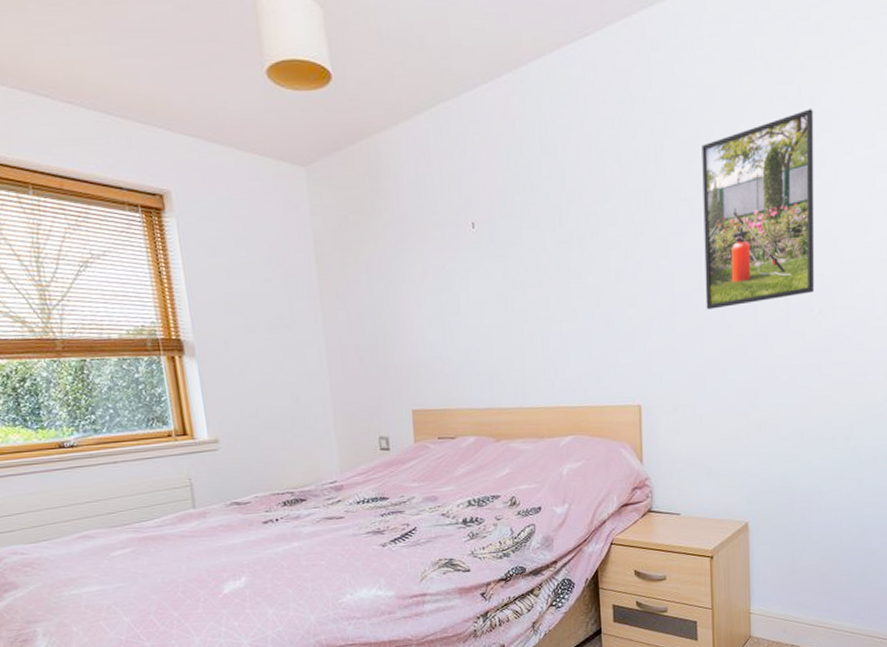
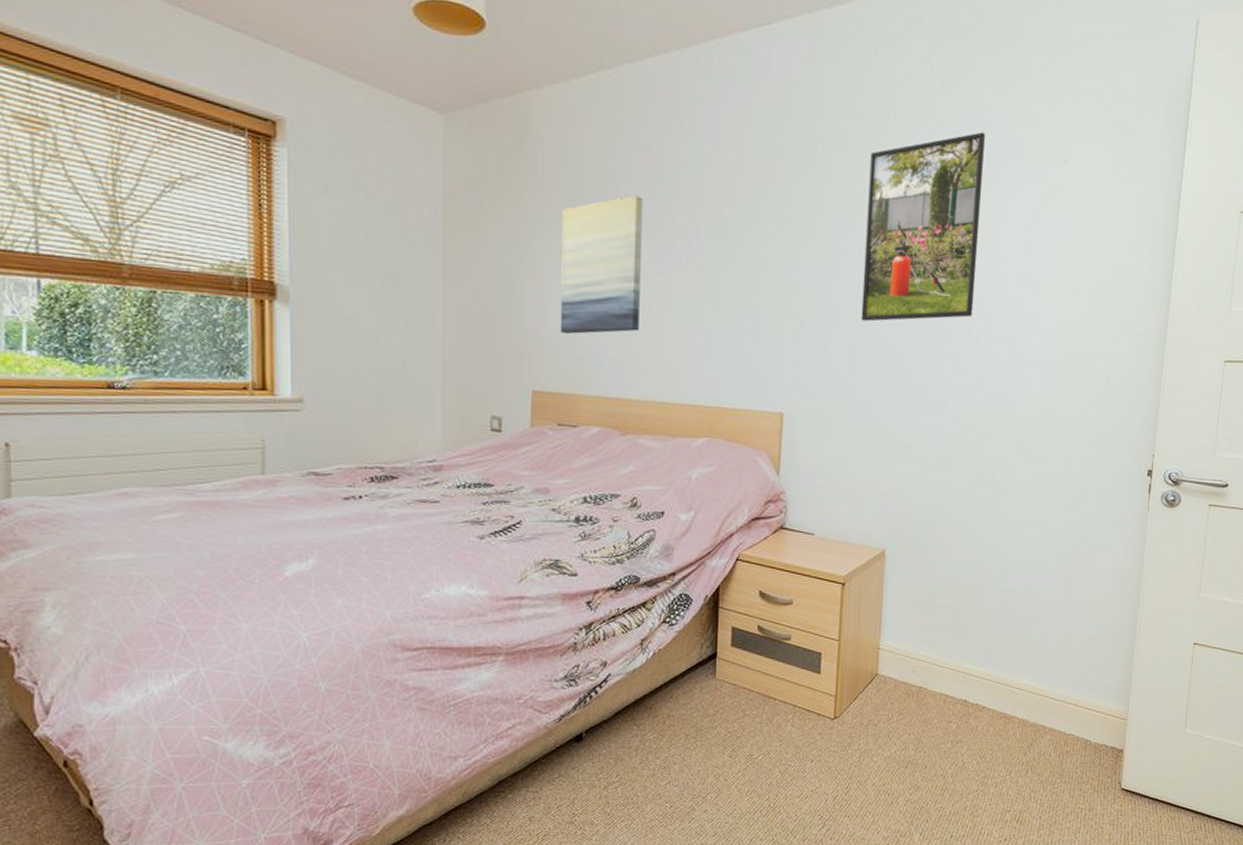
wall art: none [420,218,501,355] -> present [560,196,643,334]

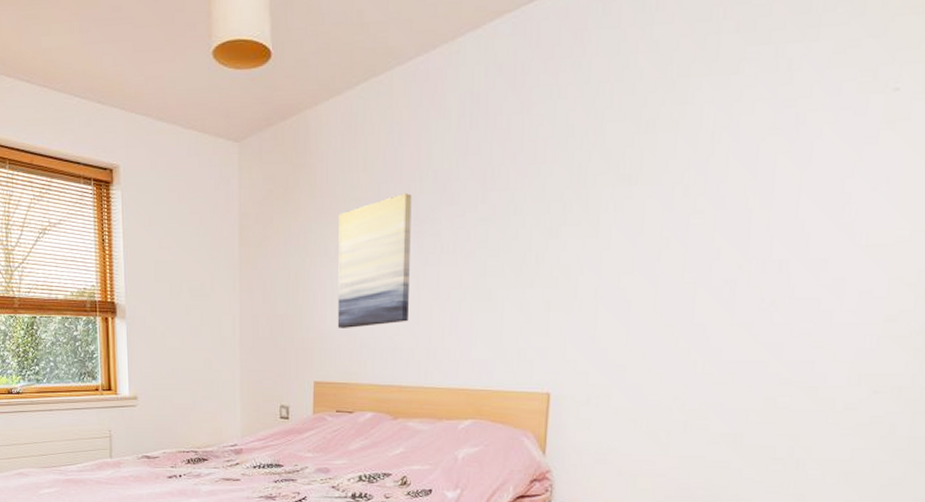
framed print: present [861,132,985,322] -> none [635,72,790,295]

